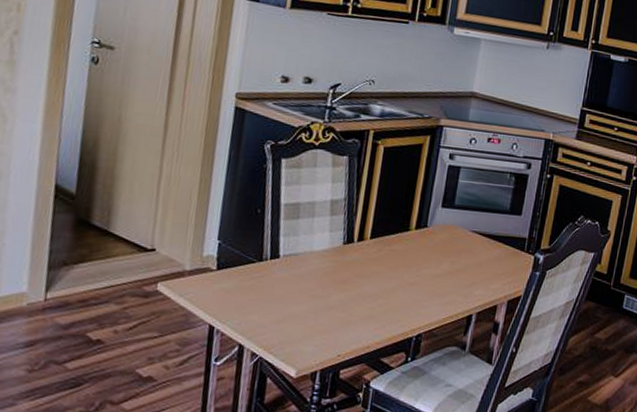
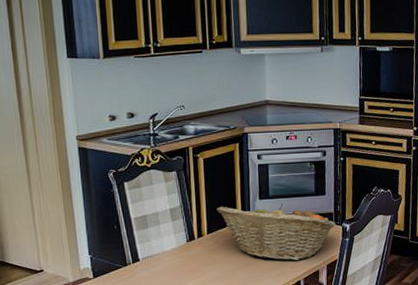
fruit basket: none [387,207,528,289] -> present [217,203,336,261]

